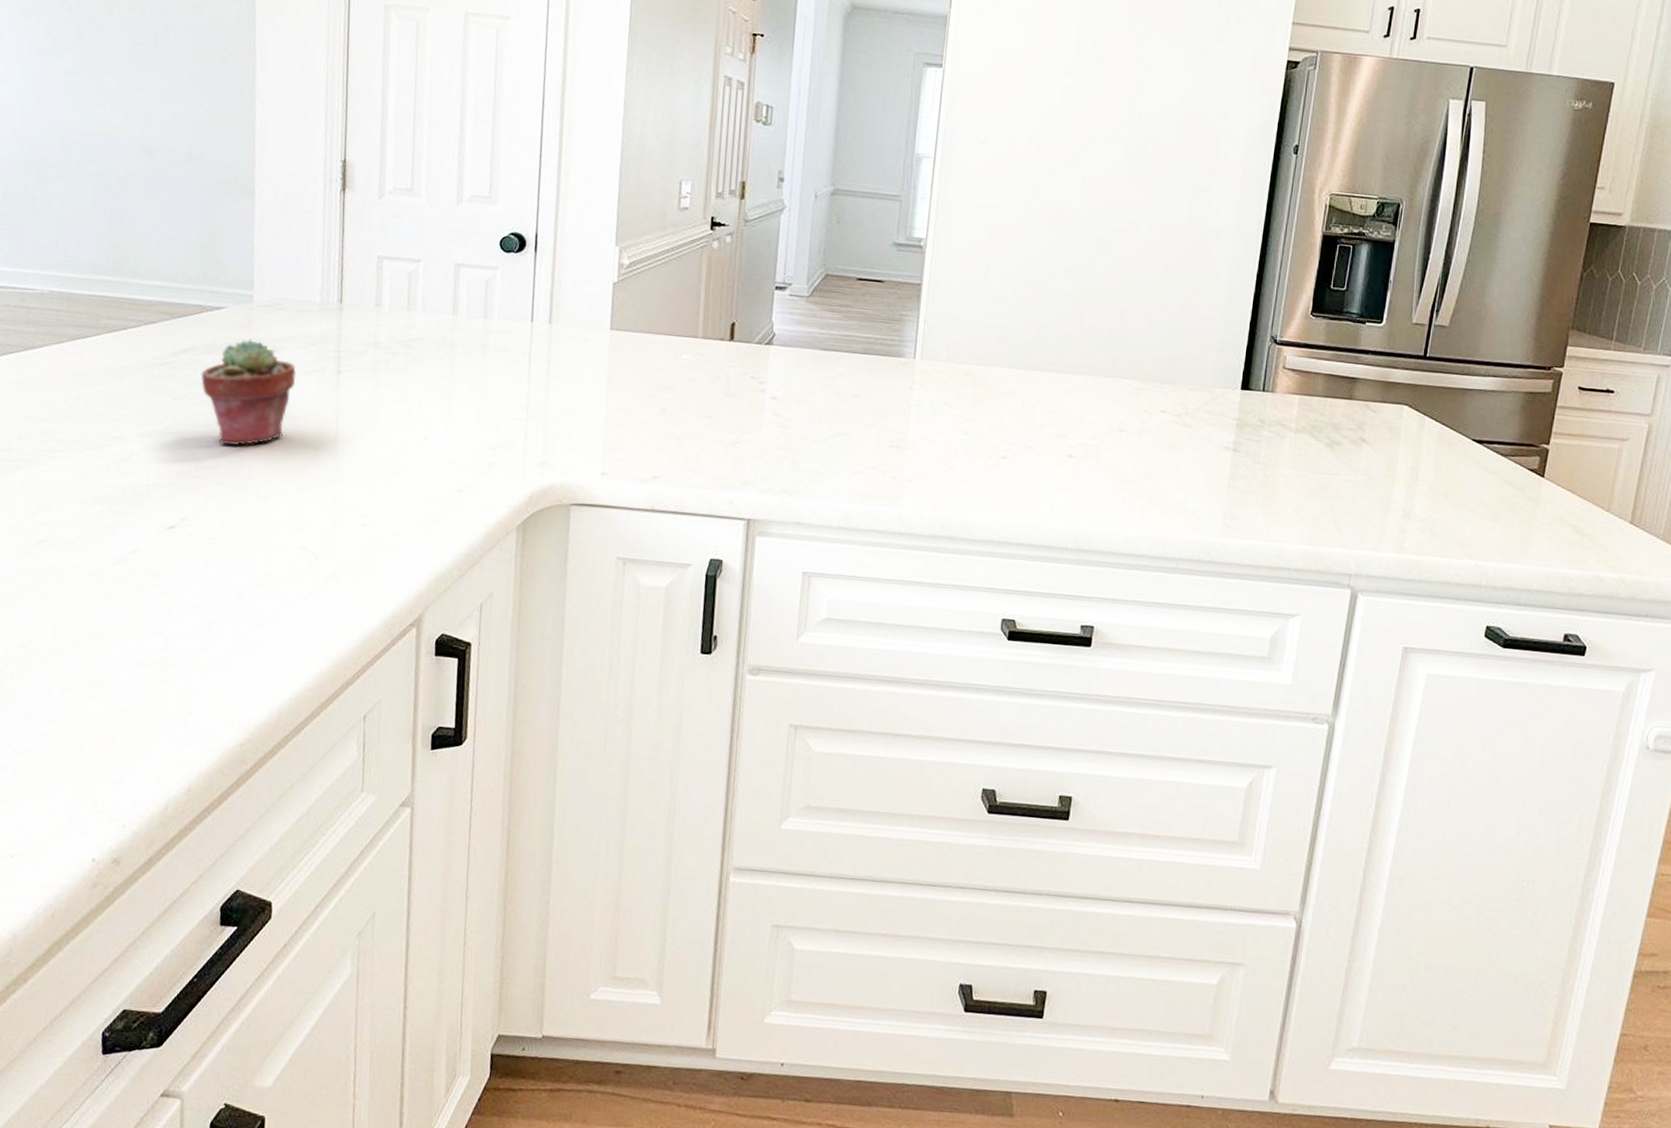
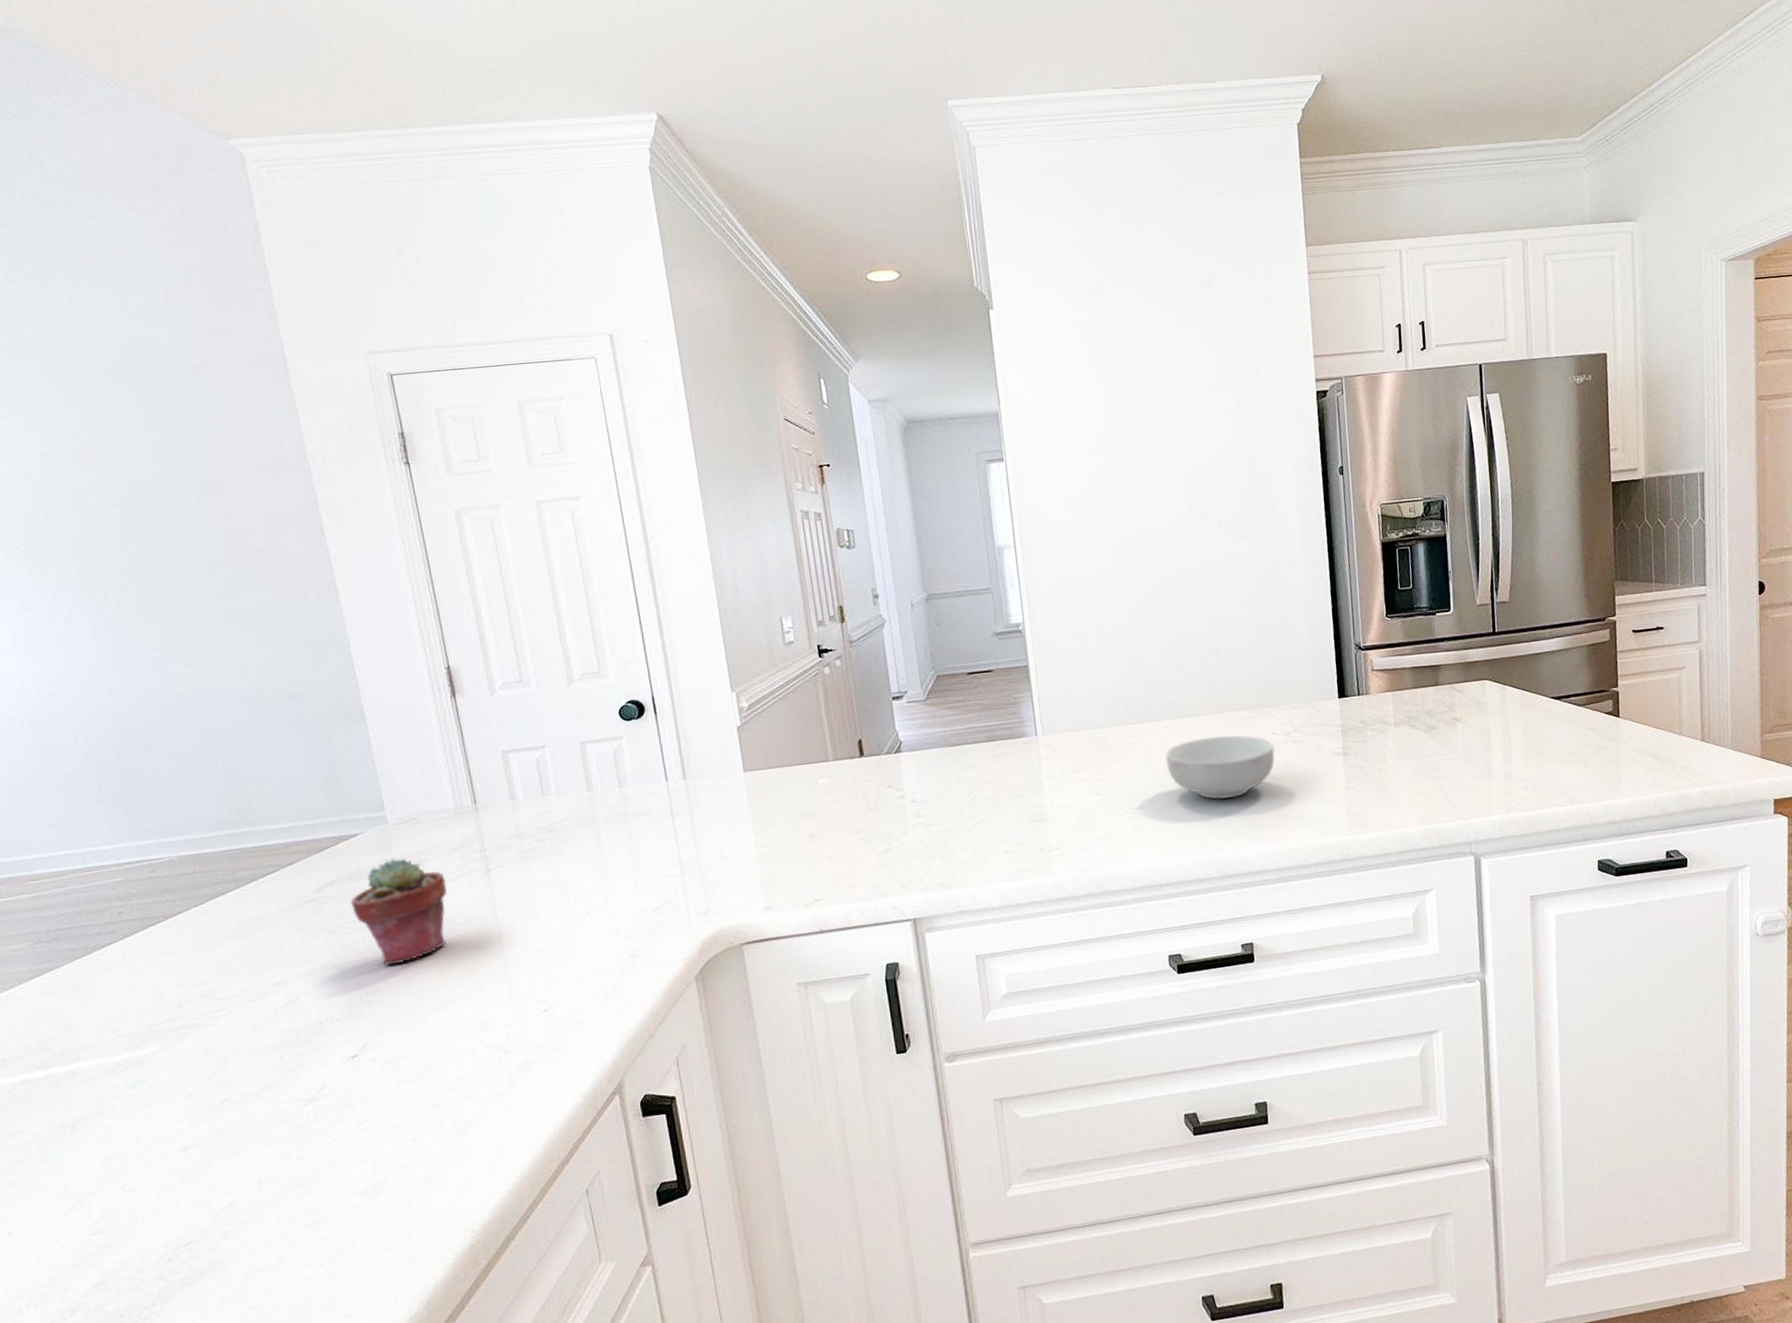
cereal bowl: none [1043,398,1161,470] -> present [1165,735,1275,799]

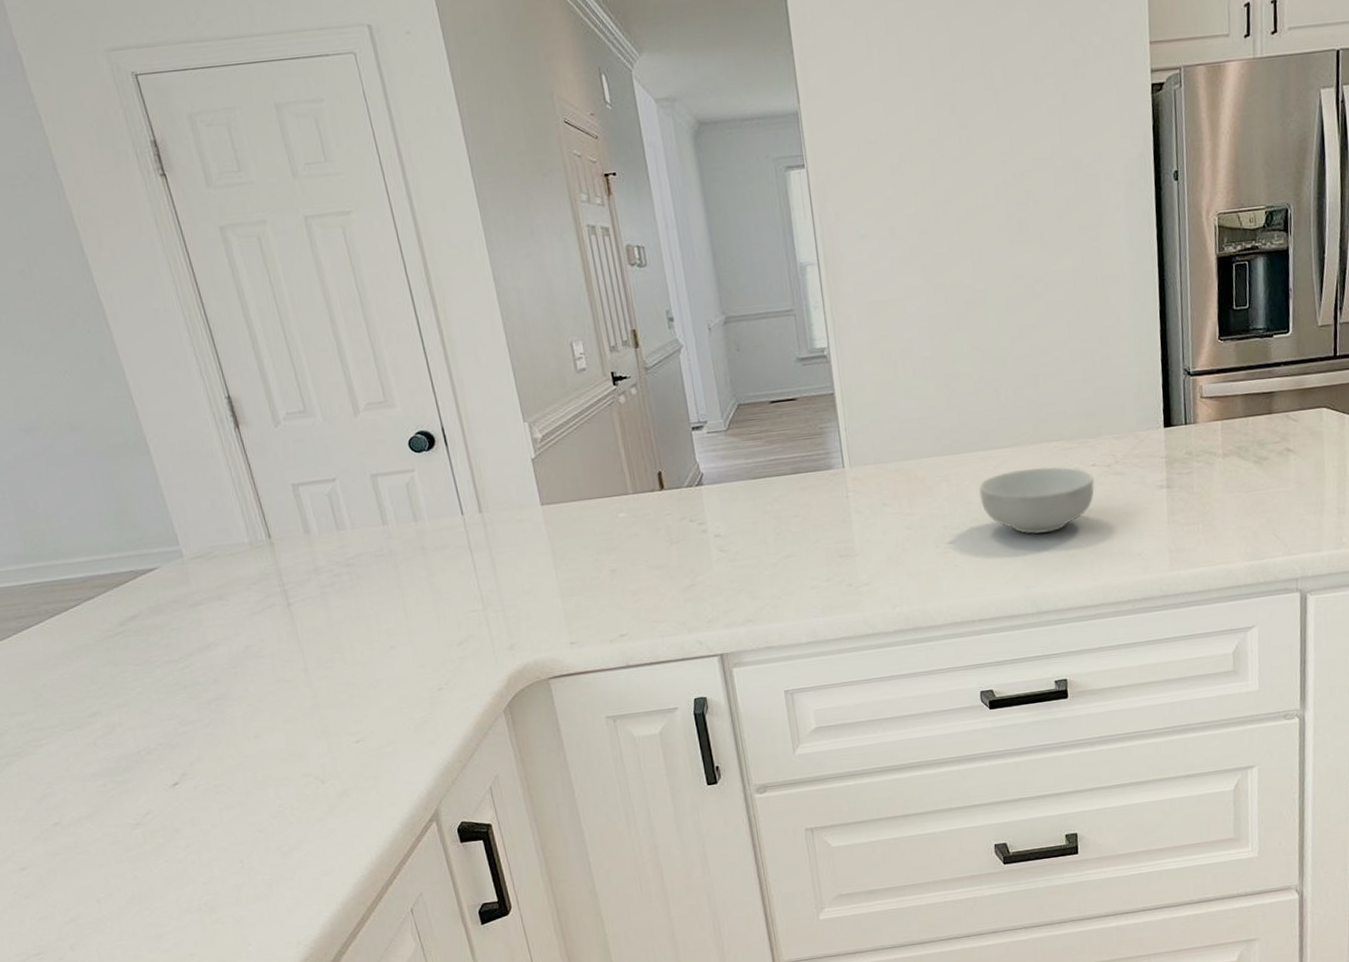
potted succulent: present [350,858,447,966] -> none [155,592,254,698]

